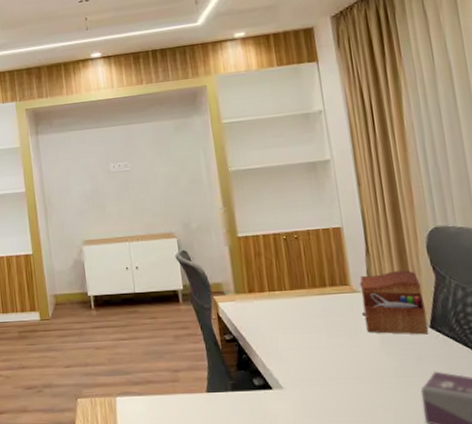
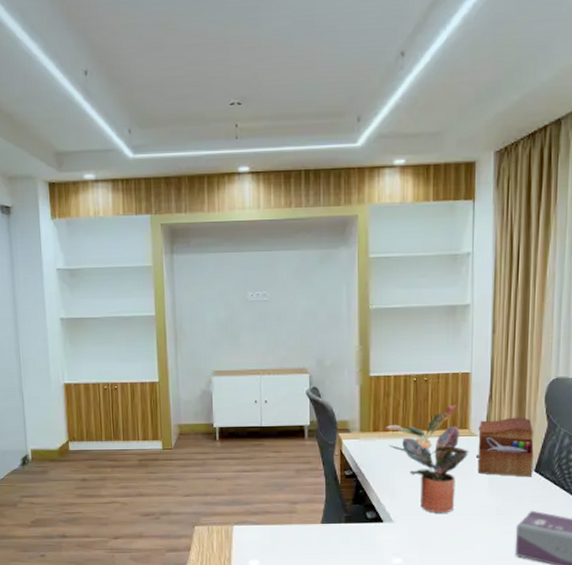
potted plant: none [260,260,354,378] -> present [385,404,469,513]

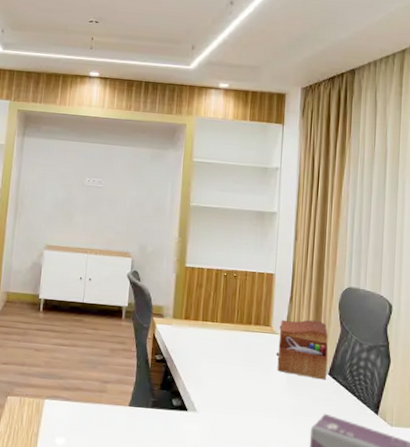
potted plant: present [385,404,469,513] -> none [195,302,270,408]

